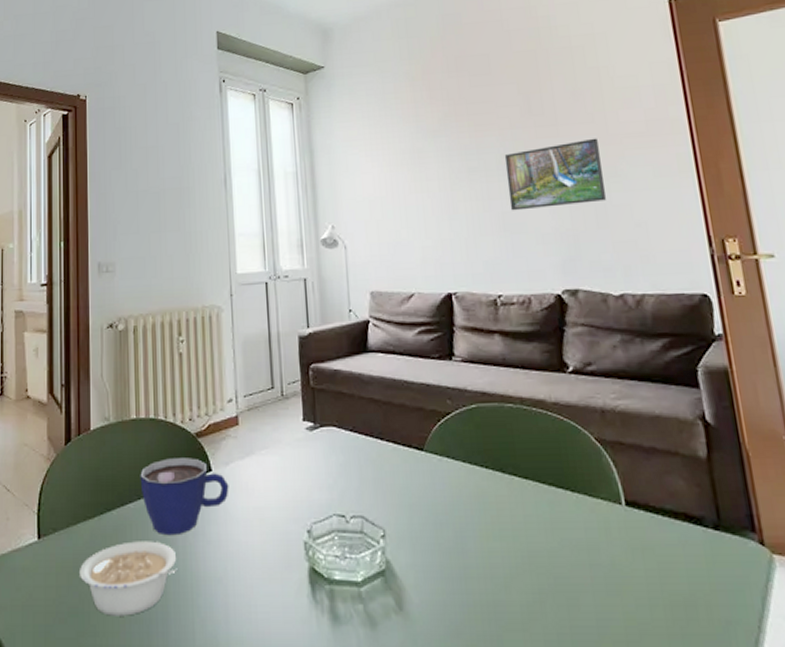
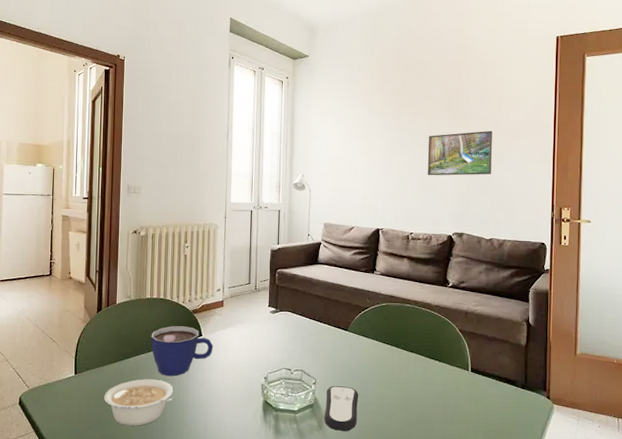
remote control: none [402,538,456,613] -> present [324,385,359,431]

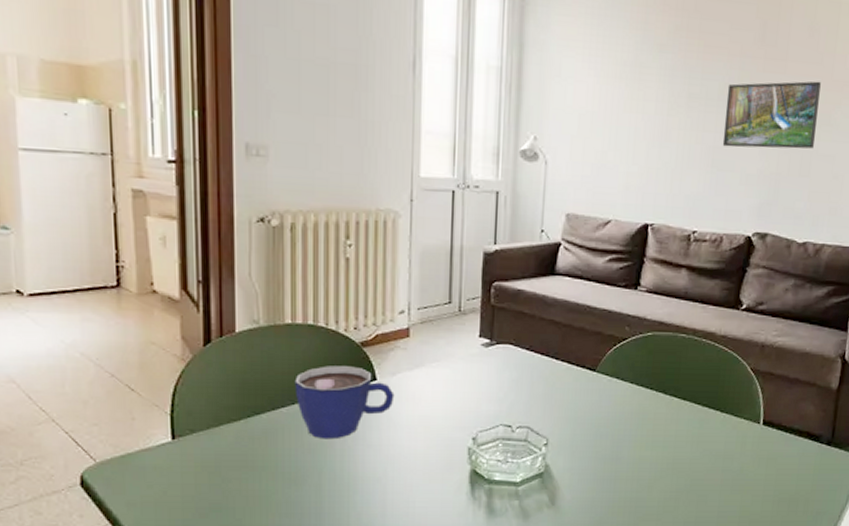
legume: present [103,379,174,426] -> none [221,444,334,511]
remote control: present [324,385,359,431] -> none [558,446,608,507]

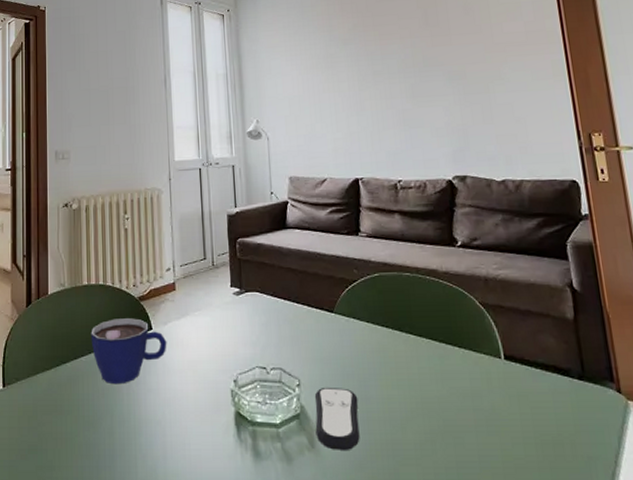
remote control: none [558,446,608,507] -> present [314,386,360,450]
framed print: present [722,81,821,149] -> none [404,46,491,108]

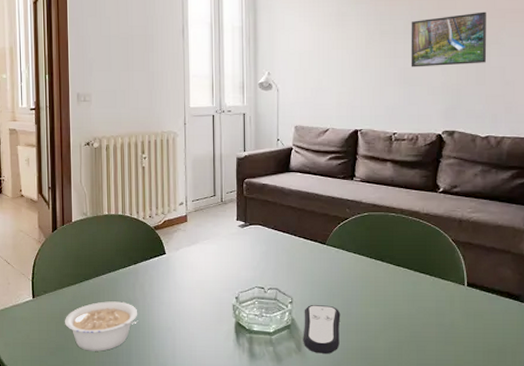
legume: none [38,389,123,453] -> present [64,301,138,351]
cup: present [91,318,167,385] -> none [111,244,179,298]
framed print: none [404,46,491,108] -> present [411,11,486,68]

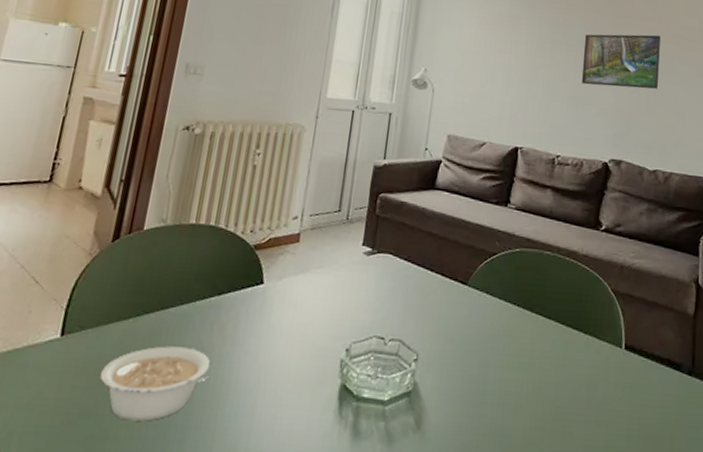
remote control: present [303,304,341,354] -> none [424,364,476,434]

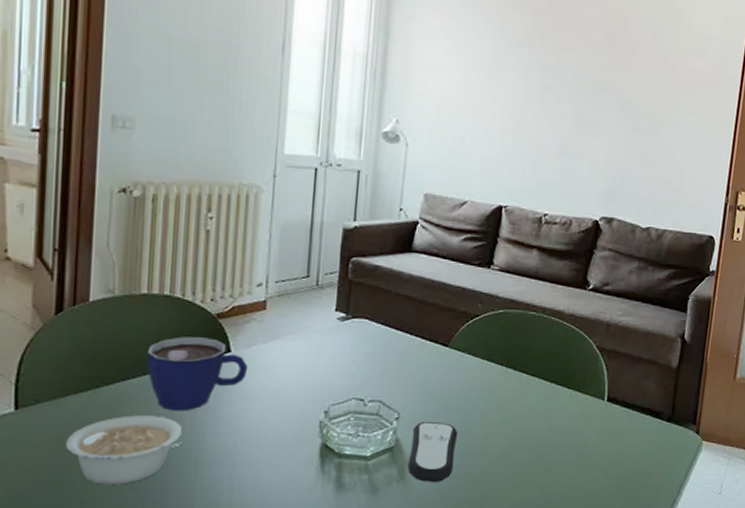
cup: none [186,267,278,344] -> present [146,337,248,412]
remote control: none [424,364,476,434] -> present [407,421,458,482]
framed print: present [581,34,661,89] -> none [573,78,664,141]

